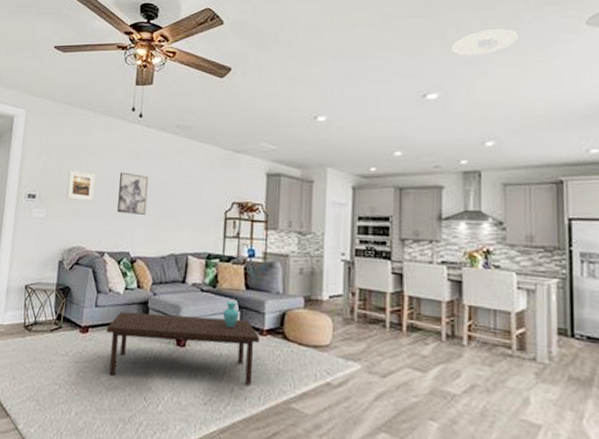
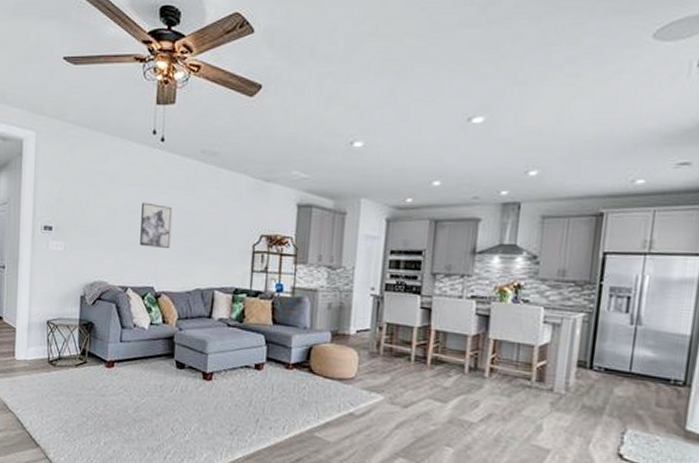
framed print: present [66,169,96,202] -> none [85,199,116,235]
coffee table: present [106,301,260,385] -> none [132,335,286,416]
recessed light: present [452,28,519,55] -> none [505,41,579,73]

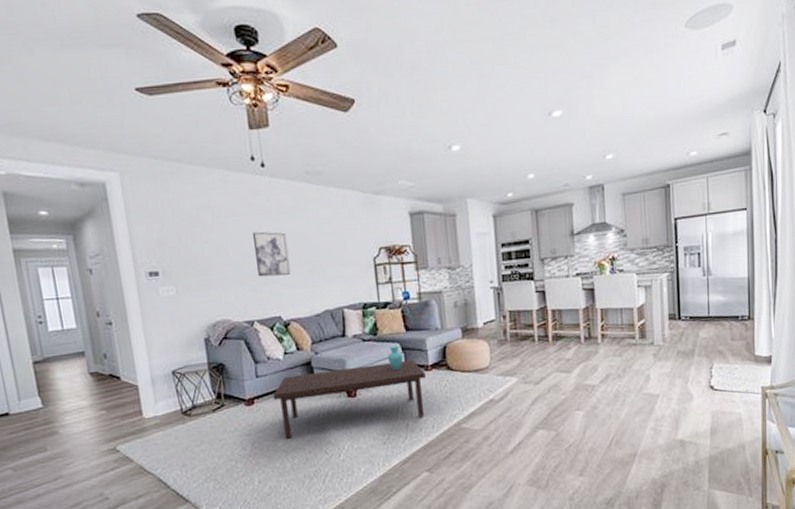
coffee table: none [132,335,286,416] -> present [272,345,427,439]

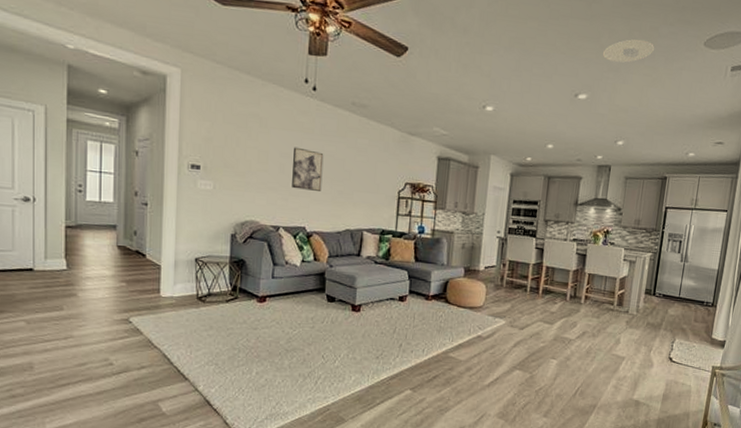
coffee table: present [272,345,427,439] -> none [284,271,426,341]
recessed light: none [572,35,630,67] -> present [603,39,655,63]

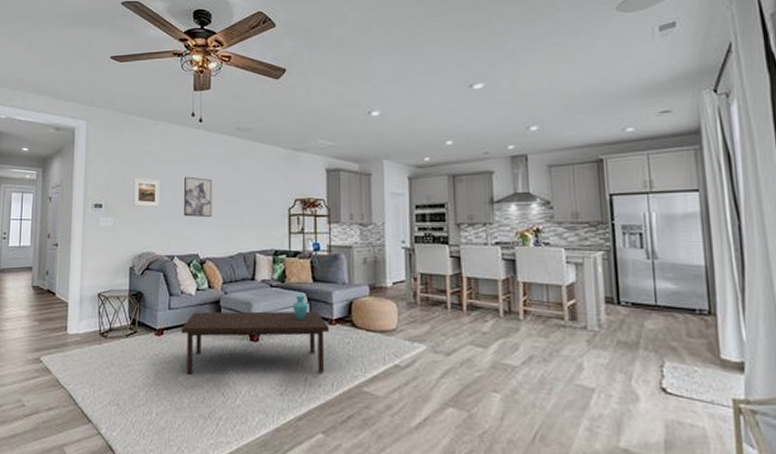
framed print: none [236,141,268,176] -> present [133,177,161,208]
coffee table: none [284,271,426,341] -> present [181,294,330,374]
recessed light: present [603,39,655,63] -> none [494,17,556,45]

